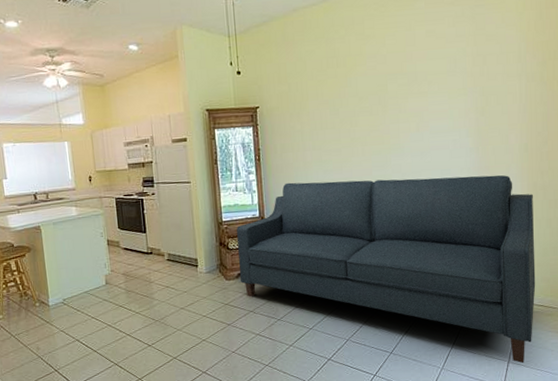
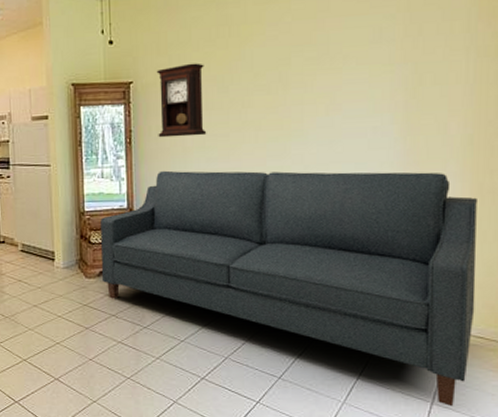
pendulum clock: none [278,89,323,155] -> present [156,63,207,138]

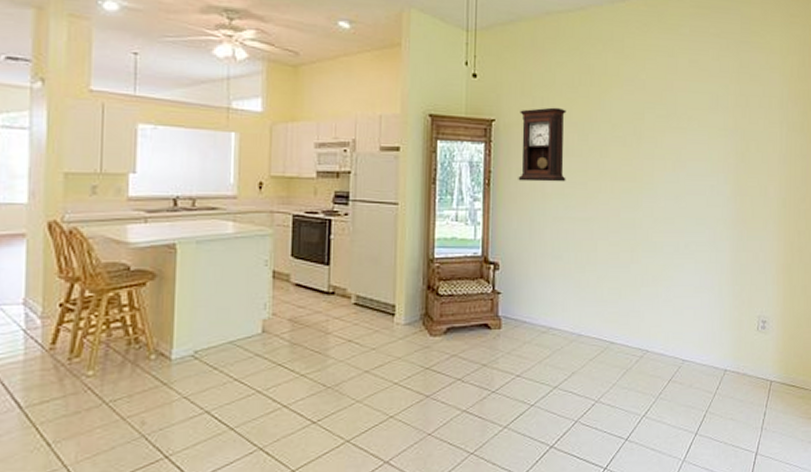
sofa: present [100,170,477,407] -> none [450,216,789,456]

